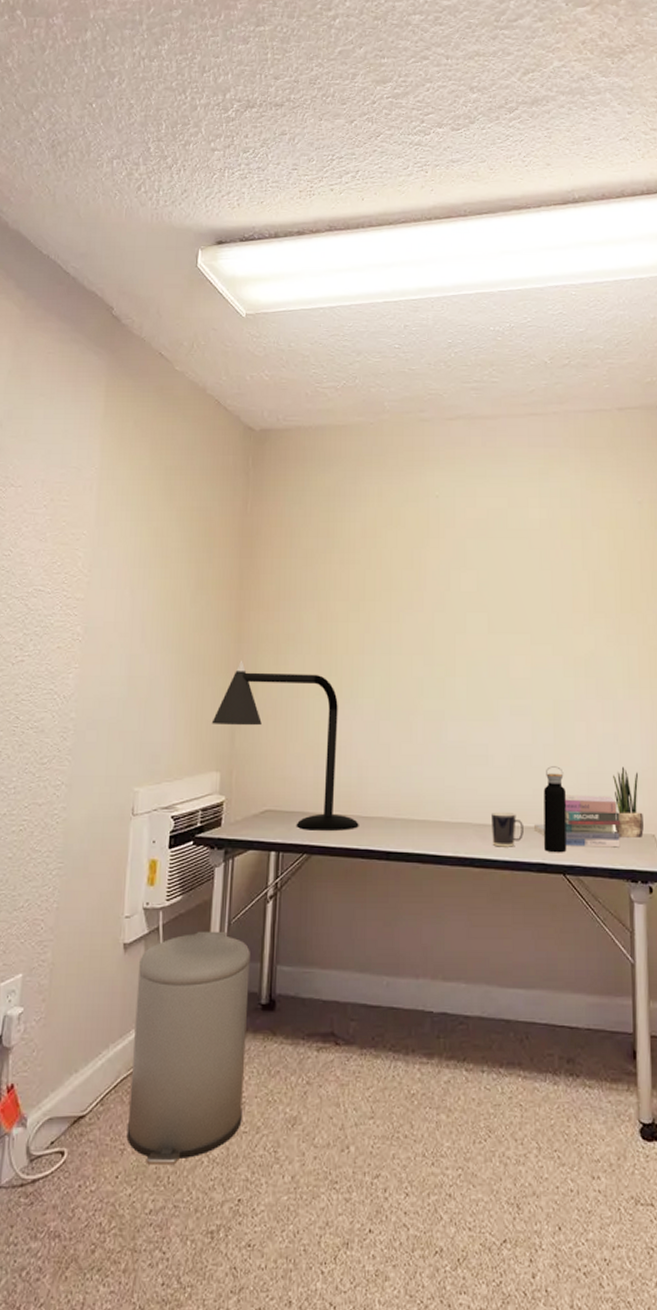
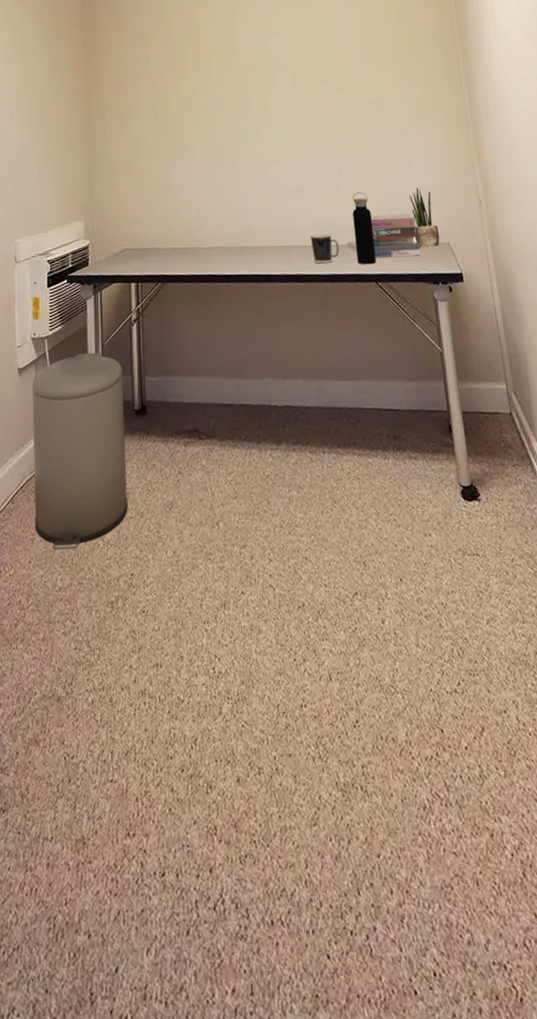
desk lamp: present [211,660,359,831] -> none [73,127,202,263]

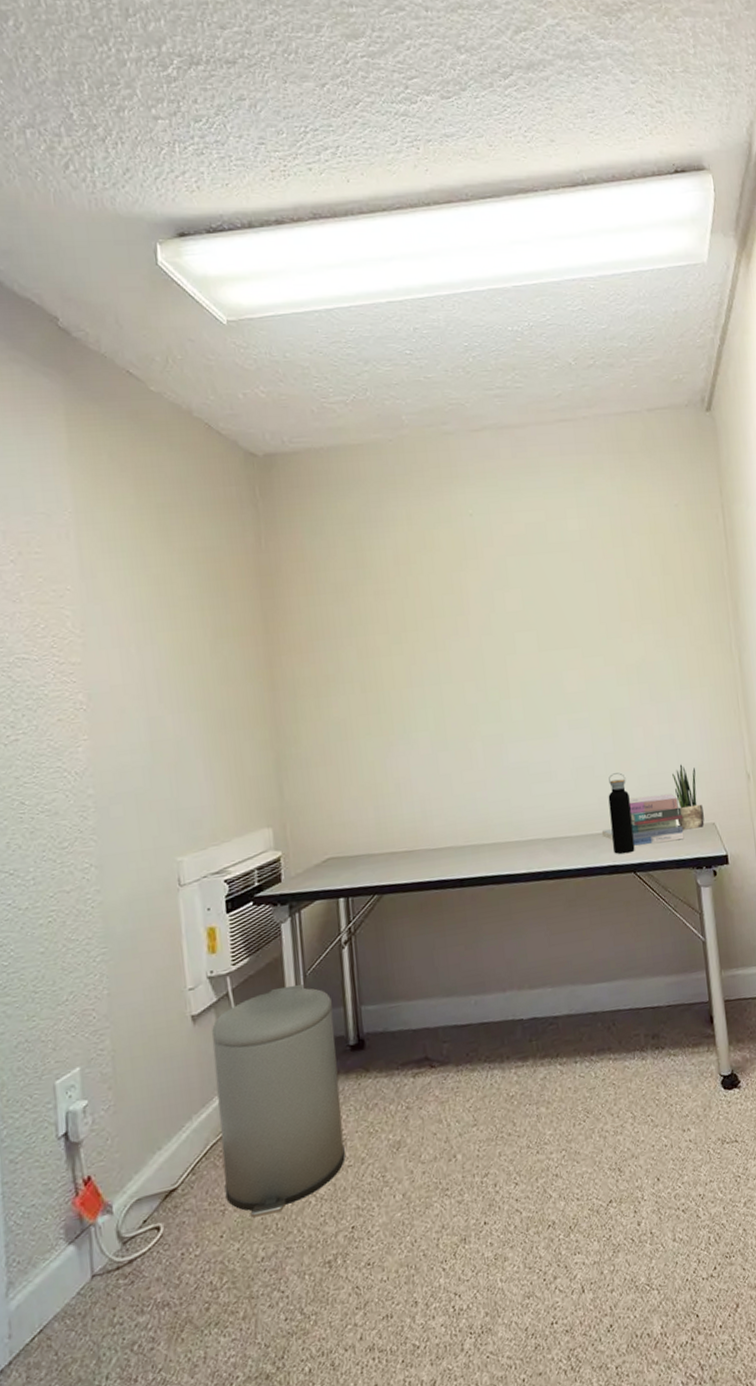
mug: present [311,234,339,264] -> none [560,823,593,857]

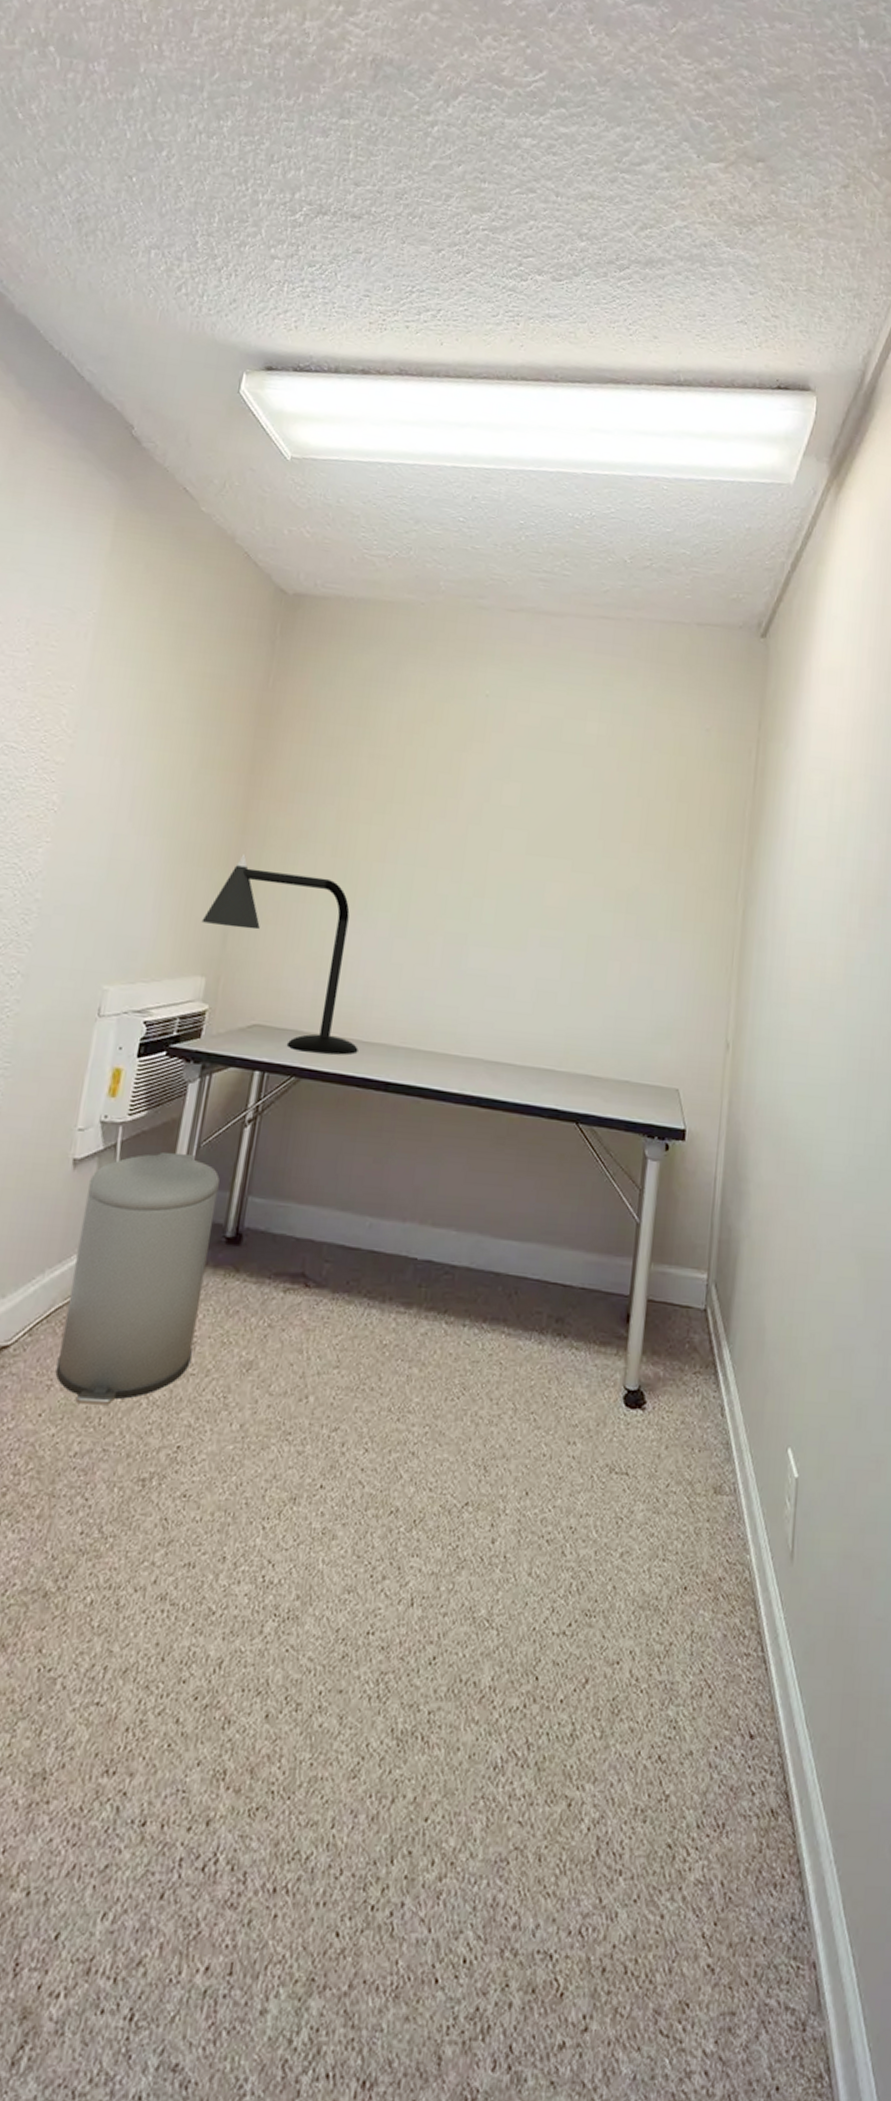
desk lamp: none [254,708,429,872] -> present [201,853,358,1056]
books: present [601,793,685,846] -> none [550,1038,645,1100]
water bottle: present [608,772,635,855] -> none [559,1006,590,1101]
potted plant: present [672,764,705,830] -> none [637,1014,669,1091]

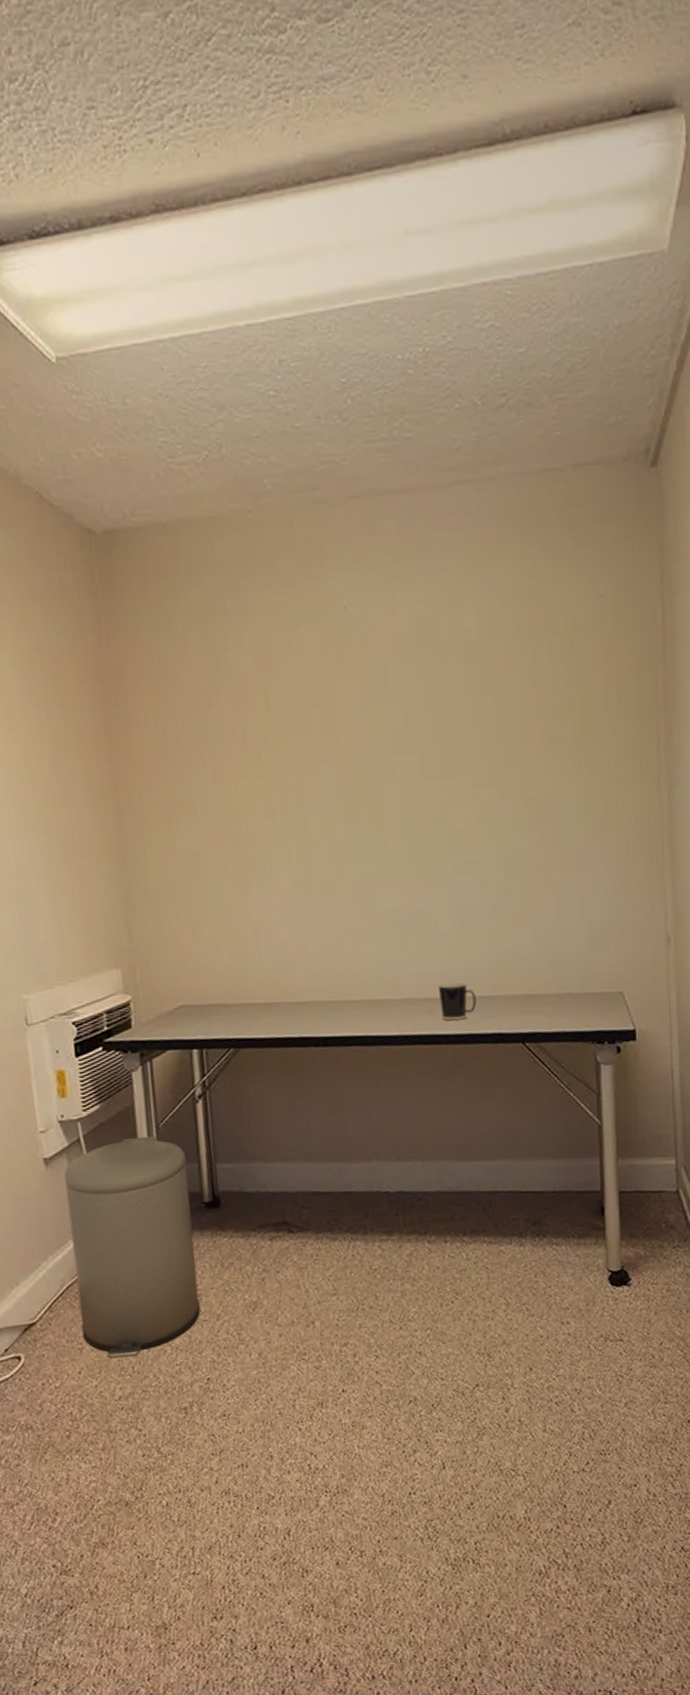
desk lamp: present [201,853,358,1056] -> none [101,837,290,1023]
mug: none [503,1050,540,1089] -> present [439,983,476,1021]

